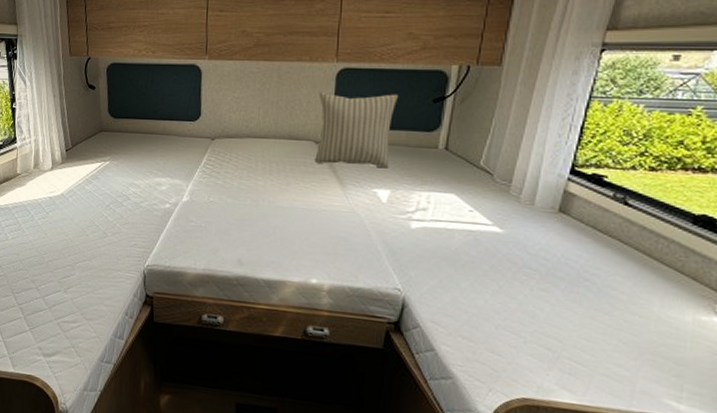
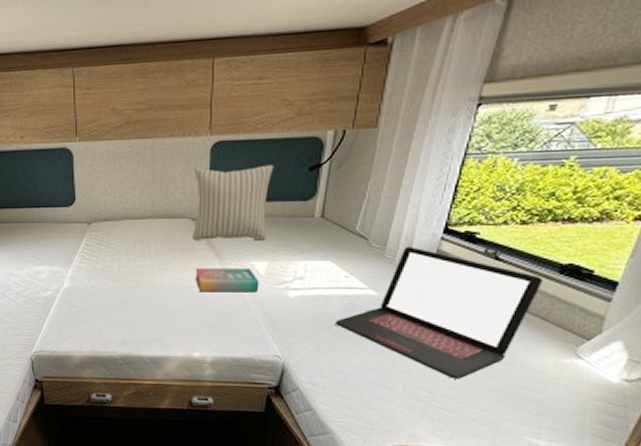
book: none [316,191,381,221] -> present [195,268,259,293]
laptop: none [459,185,675,329] -> present [336,247,543,379]

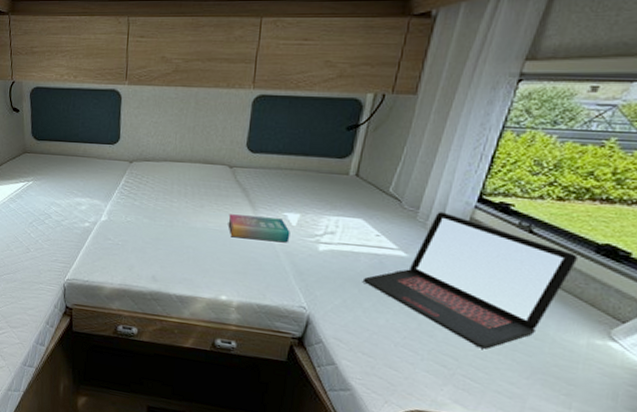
pillow: present [192,164,274,241] -> none [228,118,313,193]

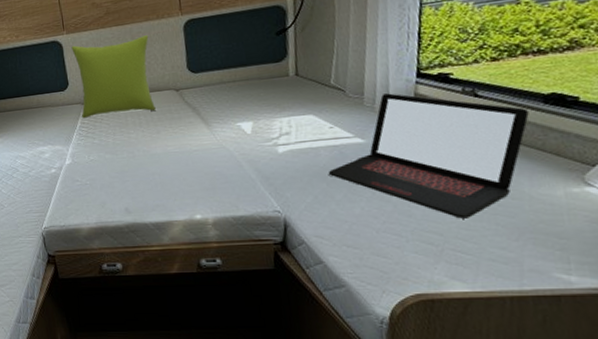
pillow: none [127,98,214,183] -> present [71,35,156,119]
book: present [228,214,290,243] -> none [185,129,249,156]

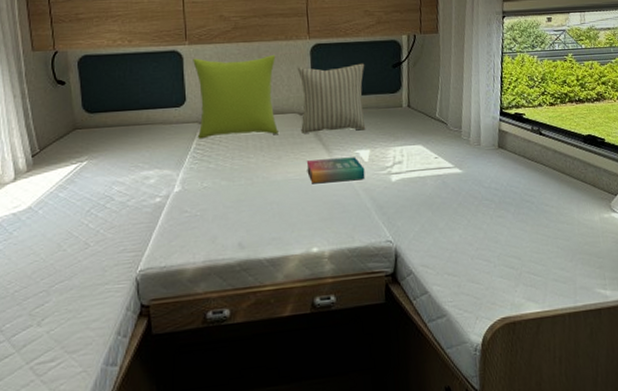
pillow: none [171,34,248,109] -> present [298,63,366,133]
book: none [185,129,249,156] -> present [306,157,366,184]
laptop: present [329,93,529,219] -> none [434,128,575,243]

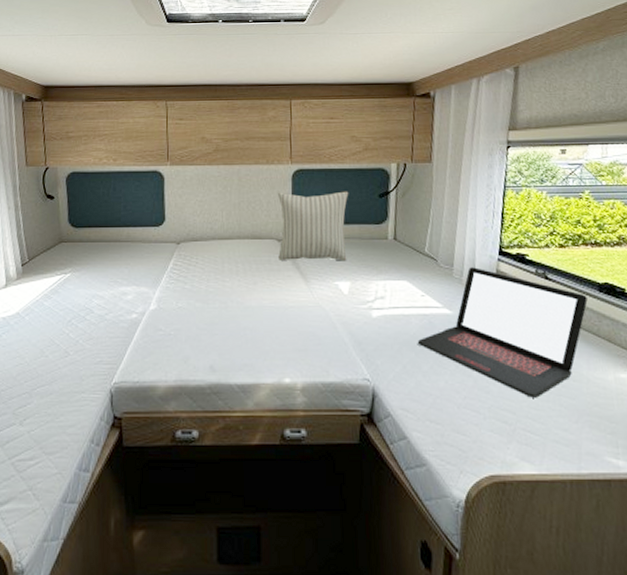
pillow: present [193,55,278,139] -> none [173,179,256,260]
book: present [306,157,366,184] -> none [282,288,344,313]
laptop: none [434,128,575,243] -> present [418,267,588,398]

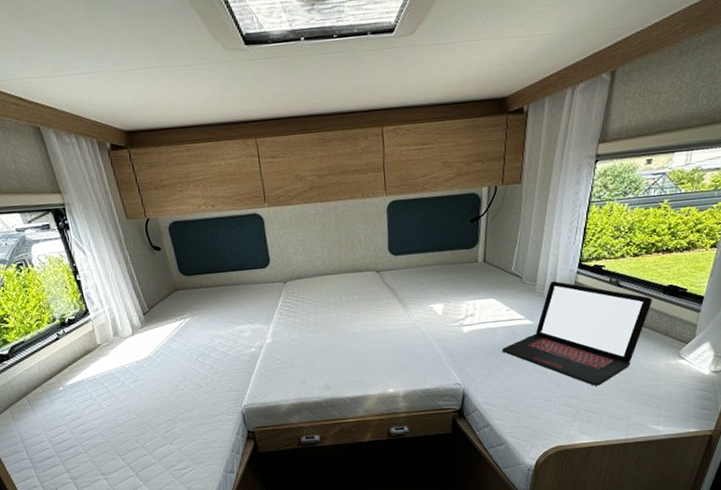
pillow: present [278,191,349,261] -> none [375,219,442,290]

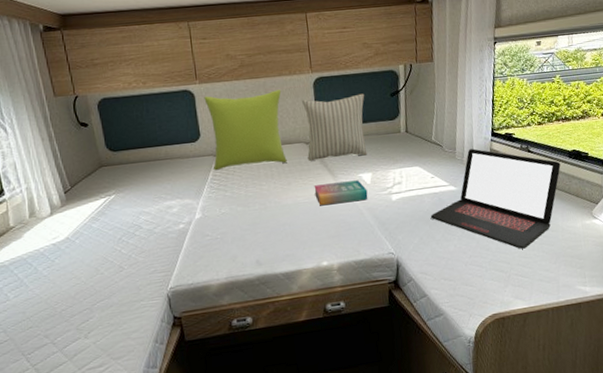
pillow: none [273,214,357,297] -> present [204,90,287,171]
pillow: none [375,219,442,290] -> present [302,93,368,161]
book: none [383,311,438,336] -> present [314,180,368,206]

